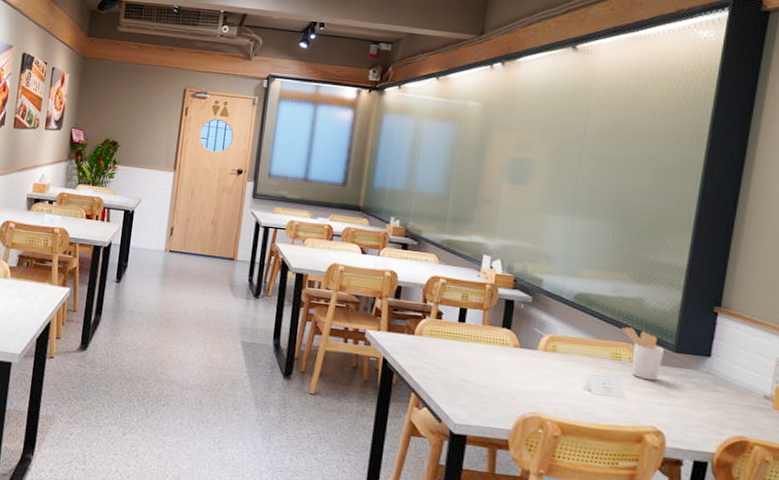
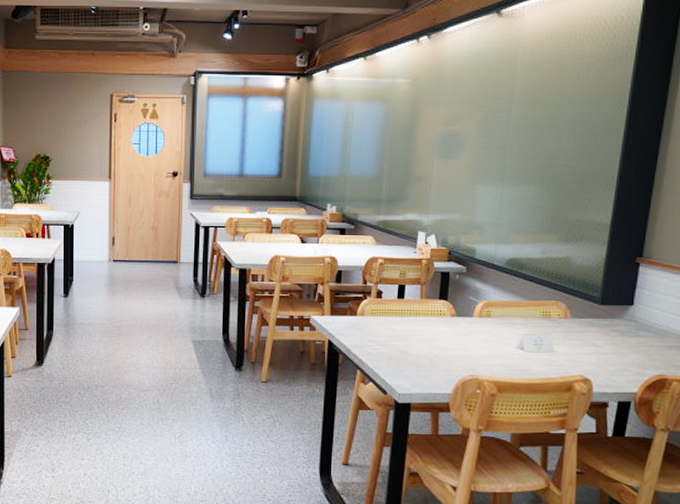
utensil holder: present [622,327,665,381] -> none [551,286,591,334]

